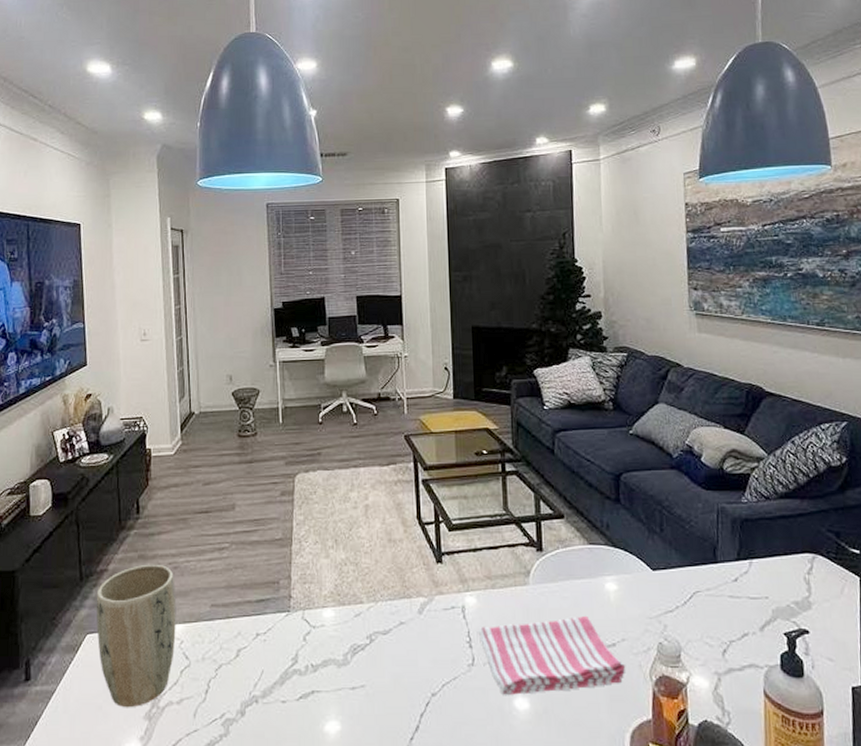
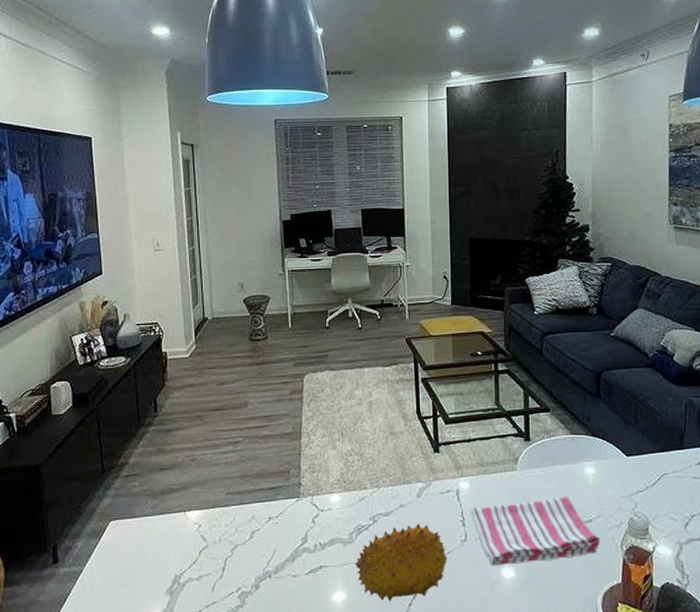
plant pot: present [96,564,176,708] -> none [118,457,194,585]
fruit: none [350,643,453,734] -> present [354,523,448,601]

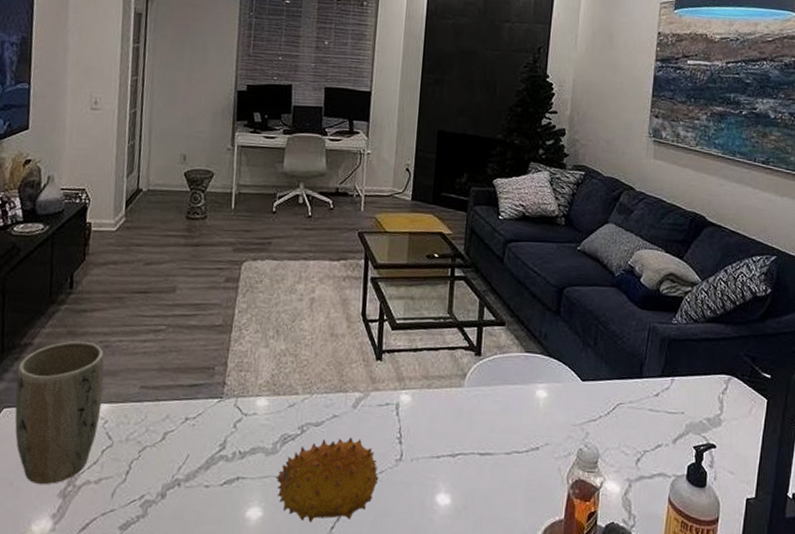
plant pot: none [118,457,194,585] -> present [14,340,105,485]
dish towel: present [470,497,601,567] -> none [409,420,546,492]

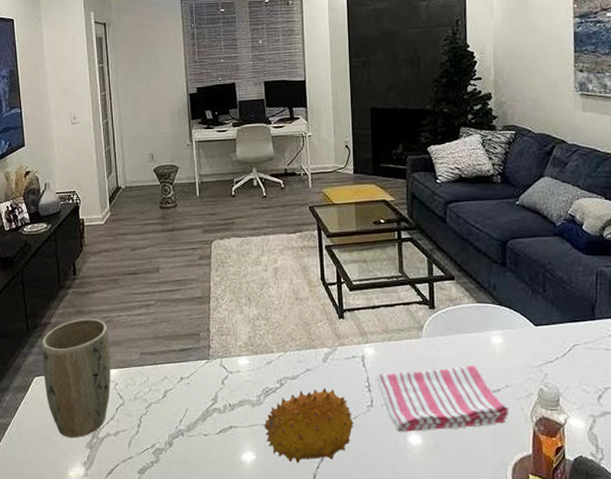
dish towel: none [409,420,546,492] -> present [376,366,509,433]

